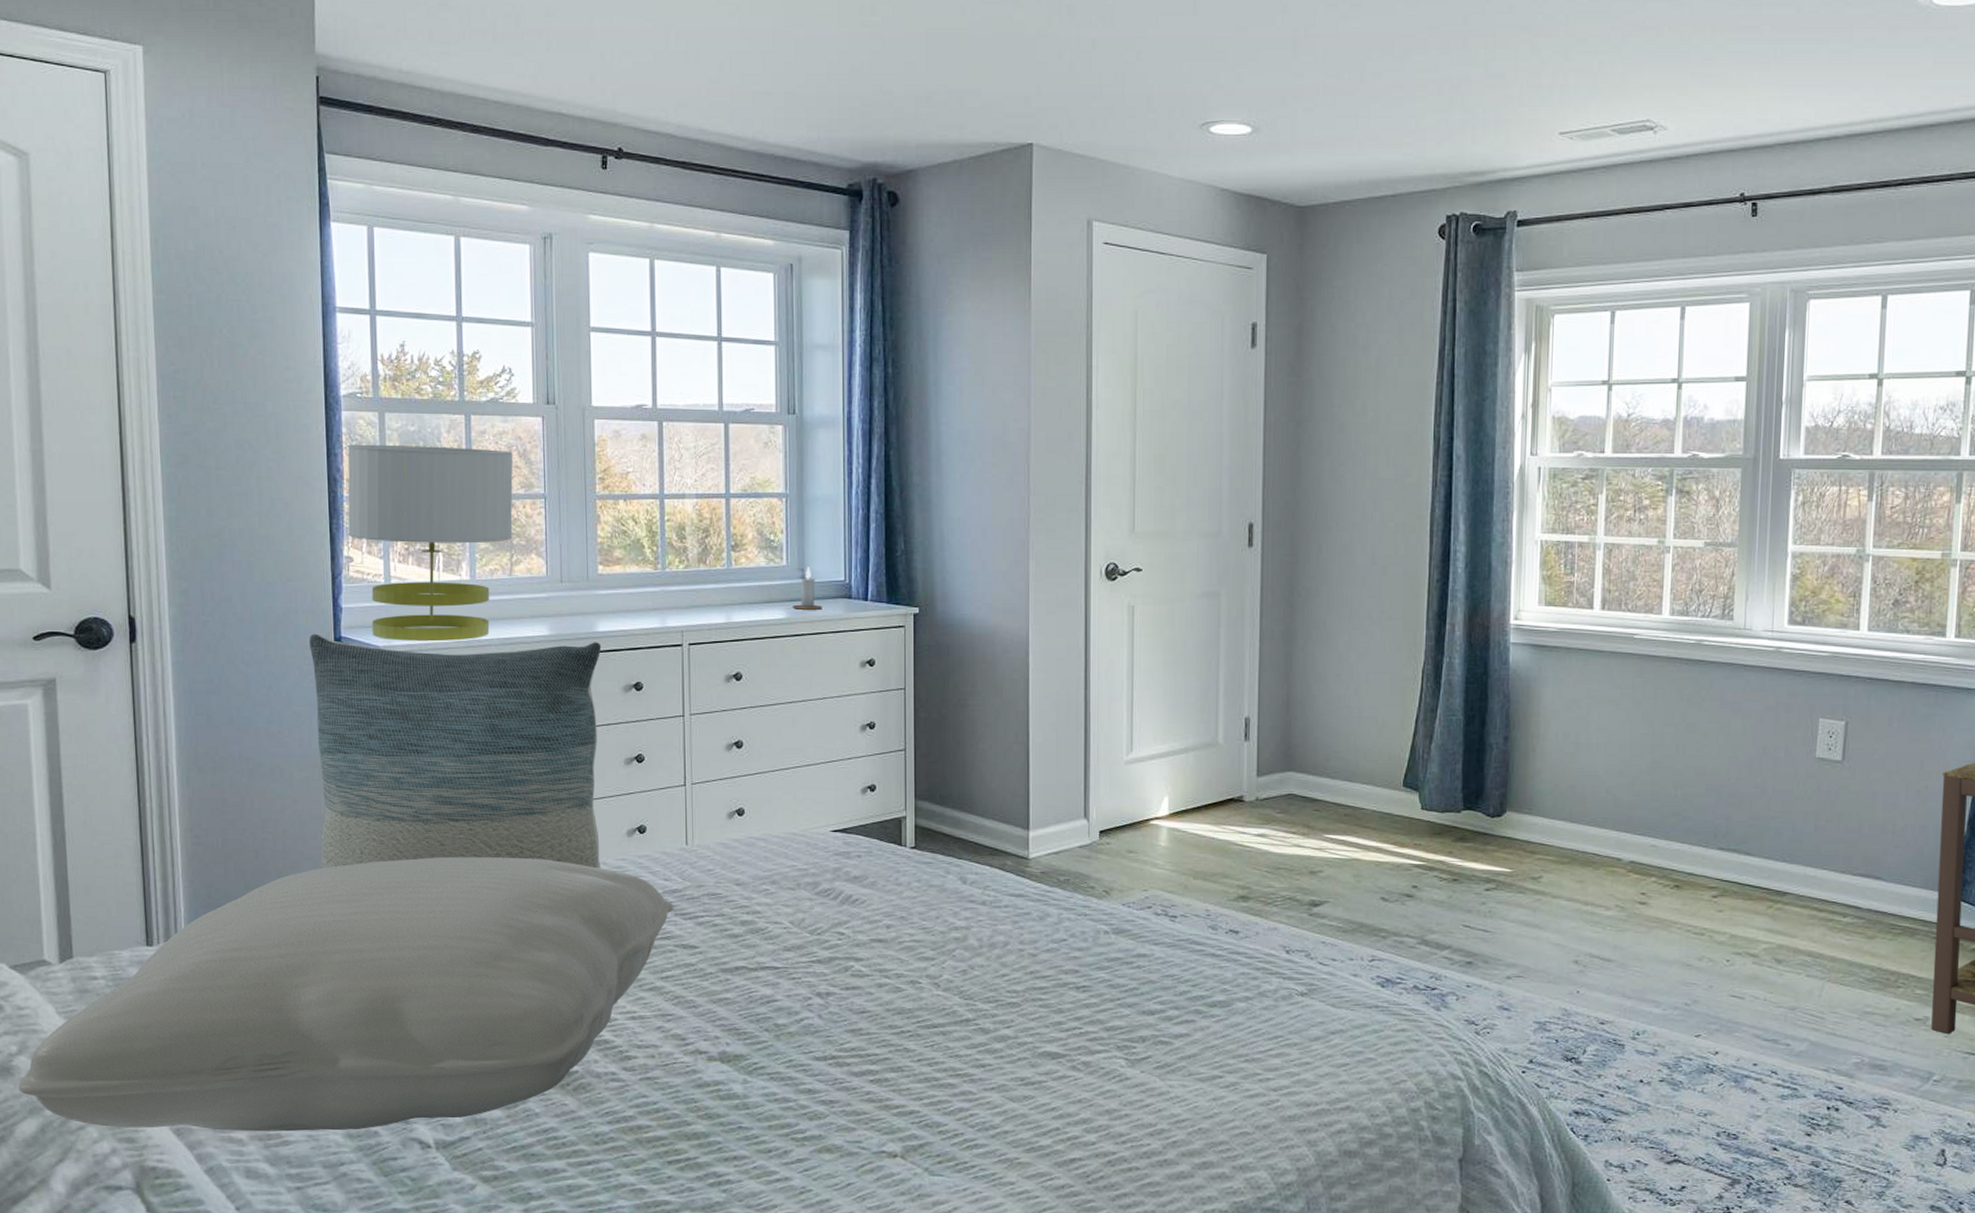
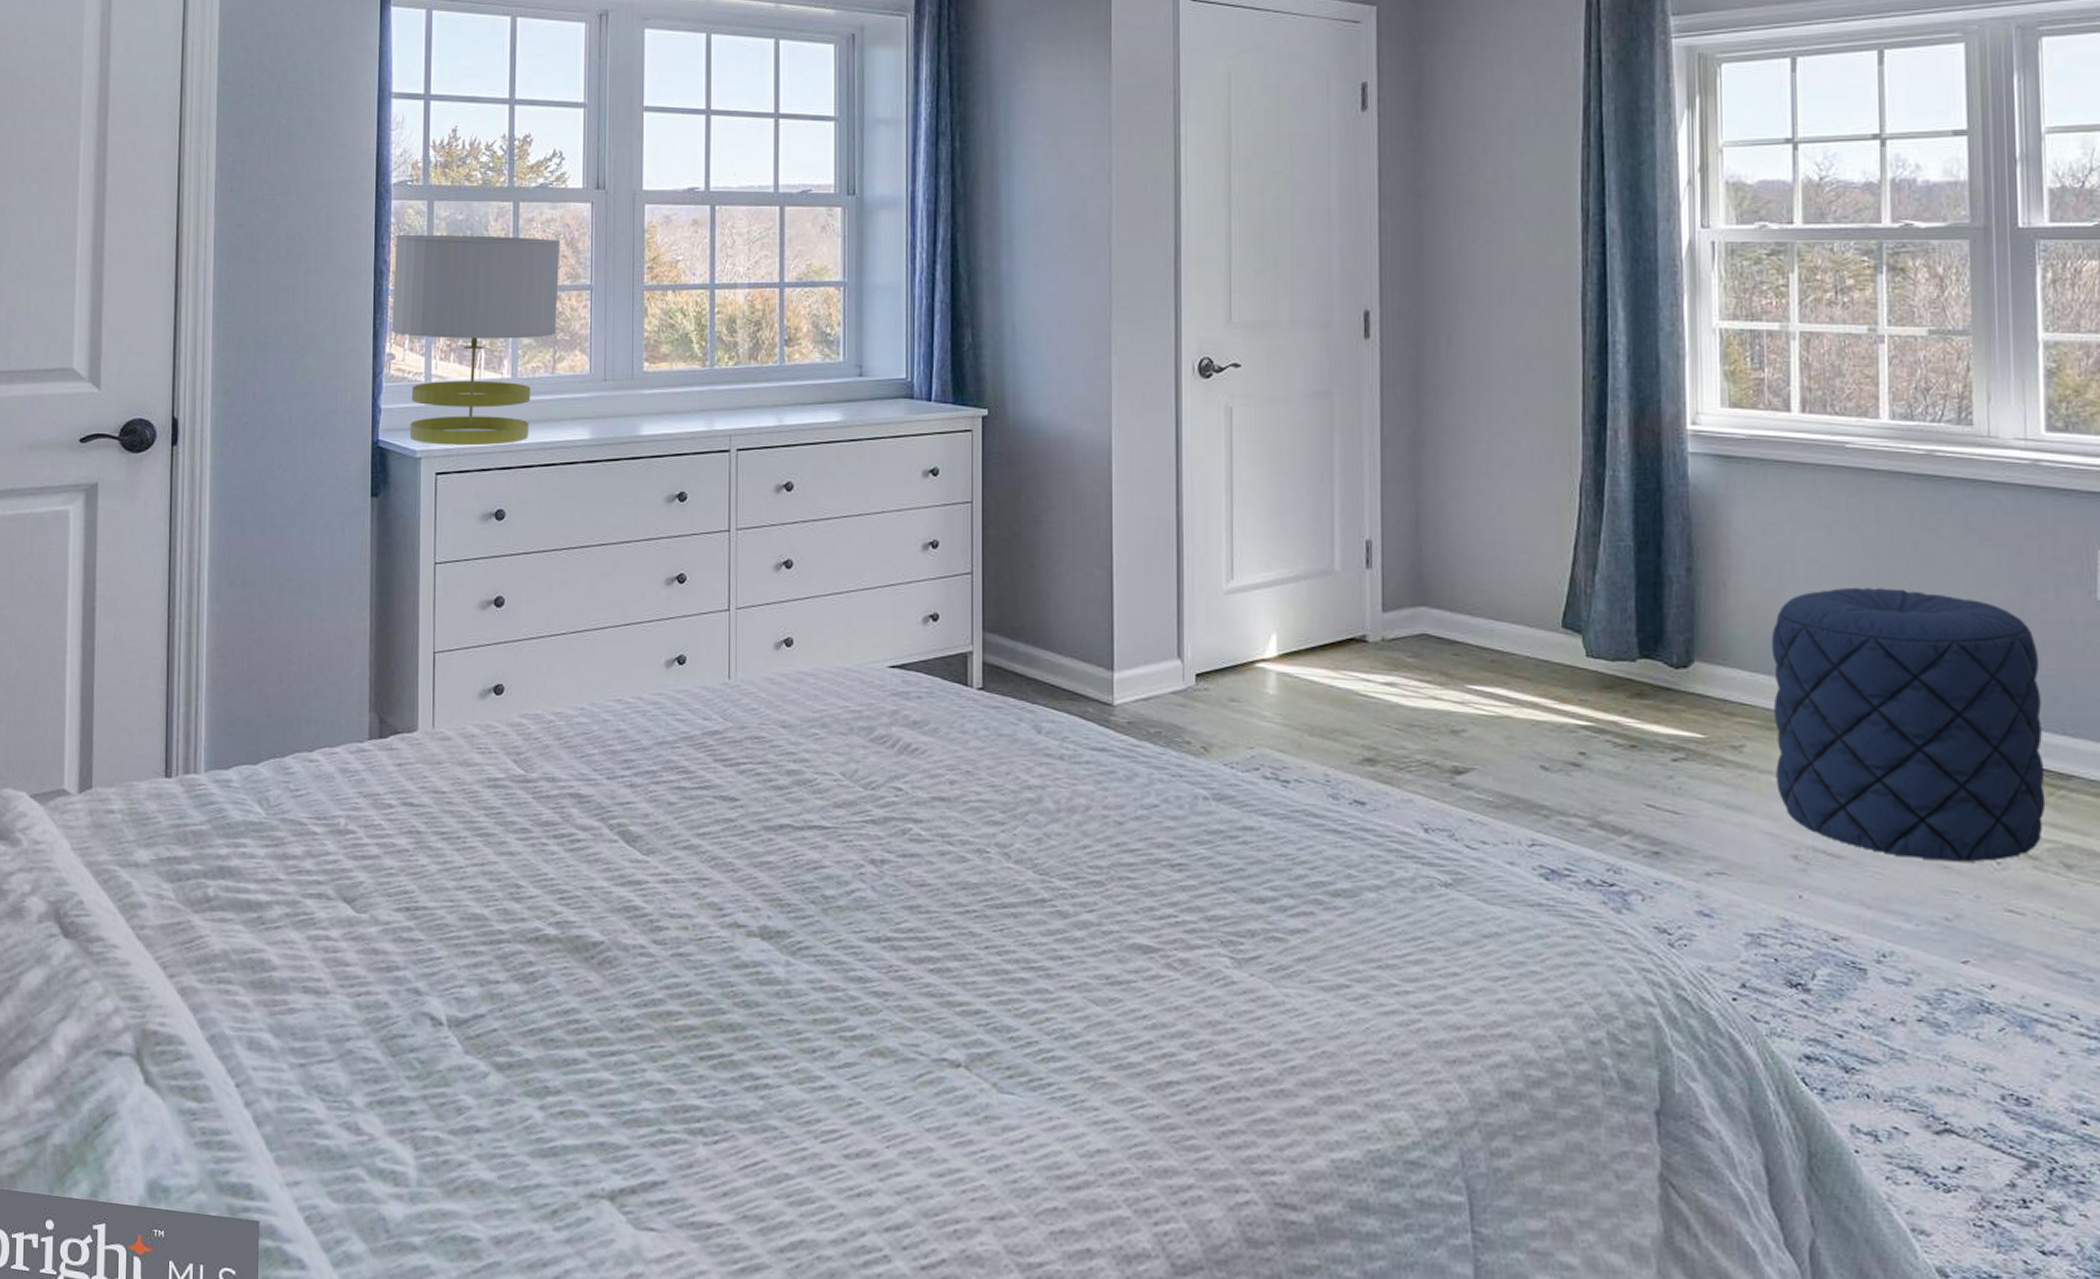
pillow: present [18,856,674,1132] -> none [28,685,714,1000]
pillow: present [309,633,602,869] -> none [345,436,645,705]
candle: present [793,567,822,610] -> none [850,363,881,412]
pouf: none [1565,750,1770,961] -> present [1771,587,2046,862]

